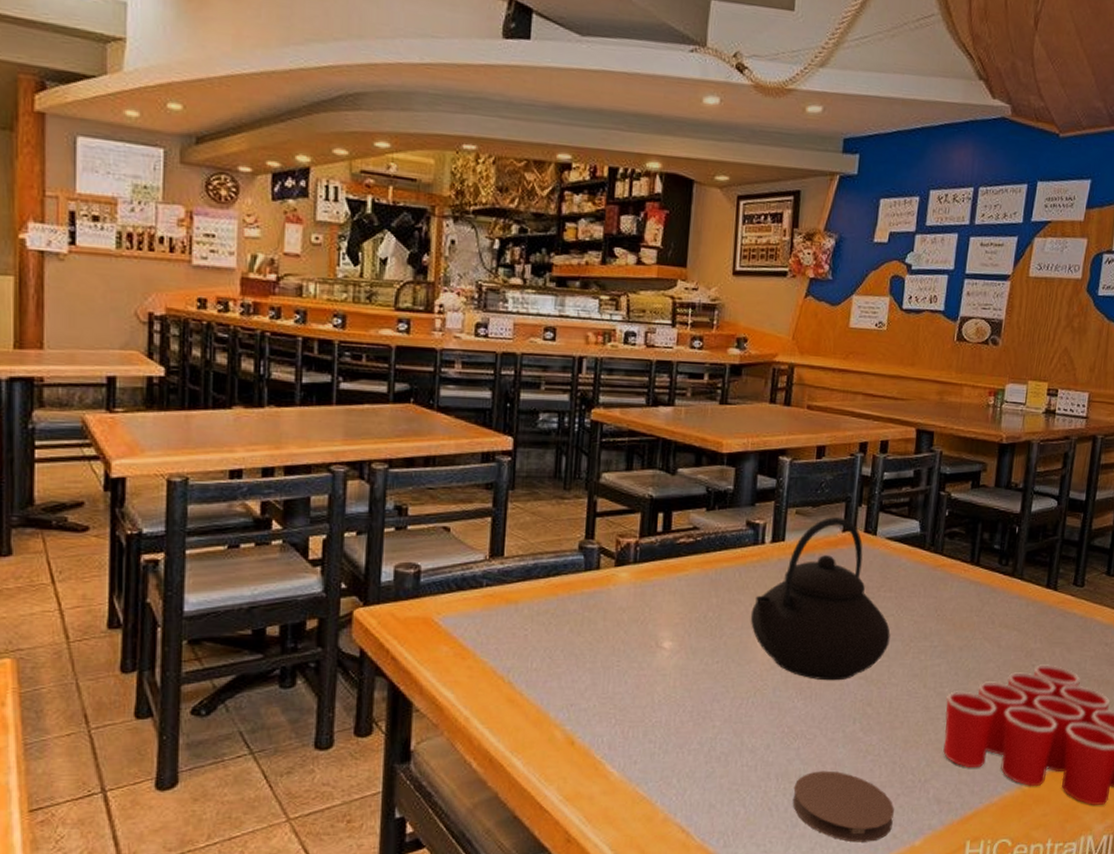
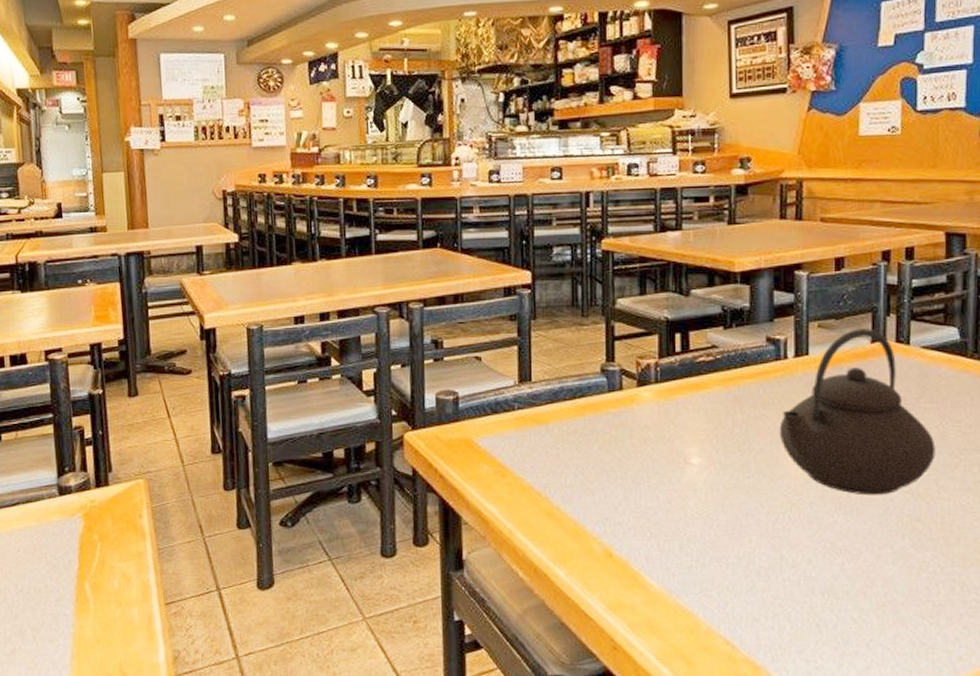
coaster: present [792,770,894,842] -> none [841,587,958,663]

